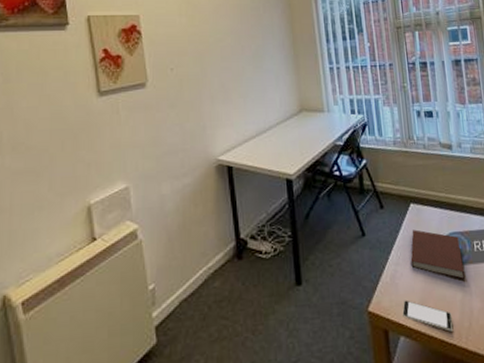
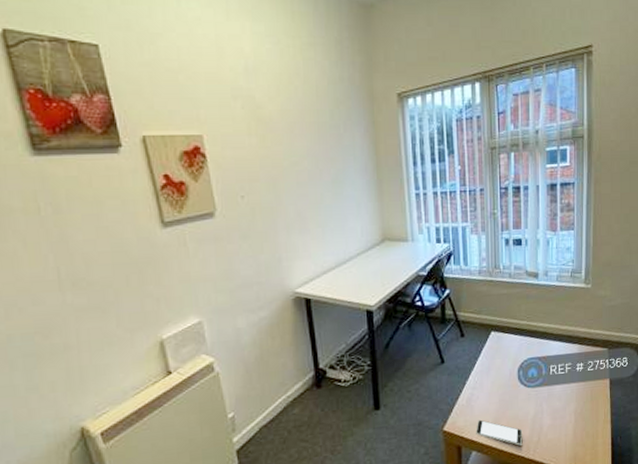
notebook: present [410,229,465,279] -> none [487,356,538,400]

